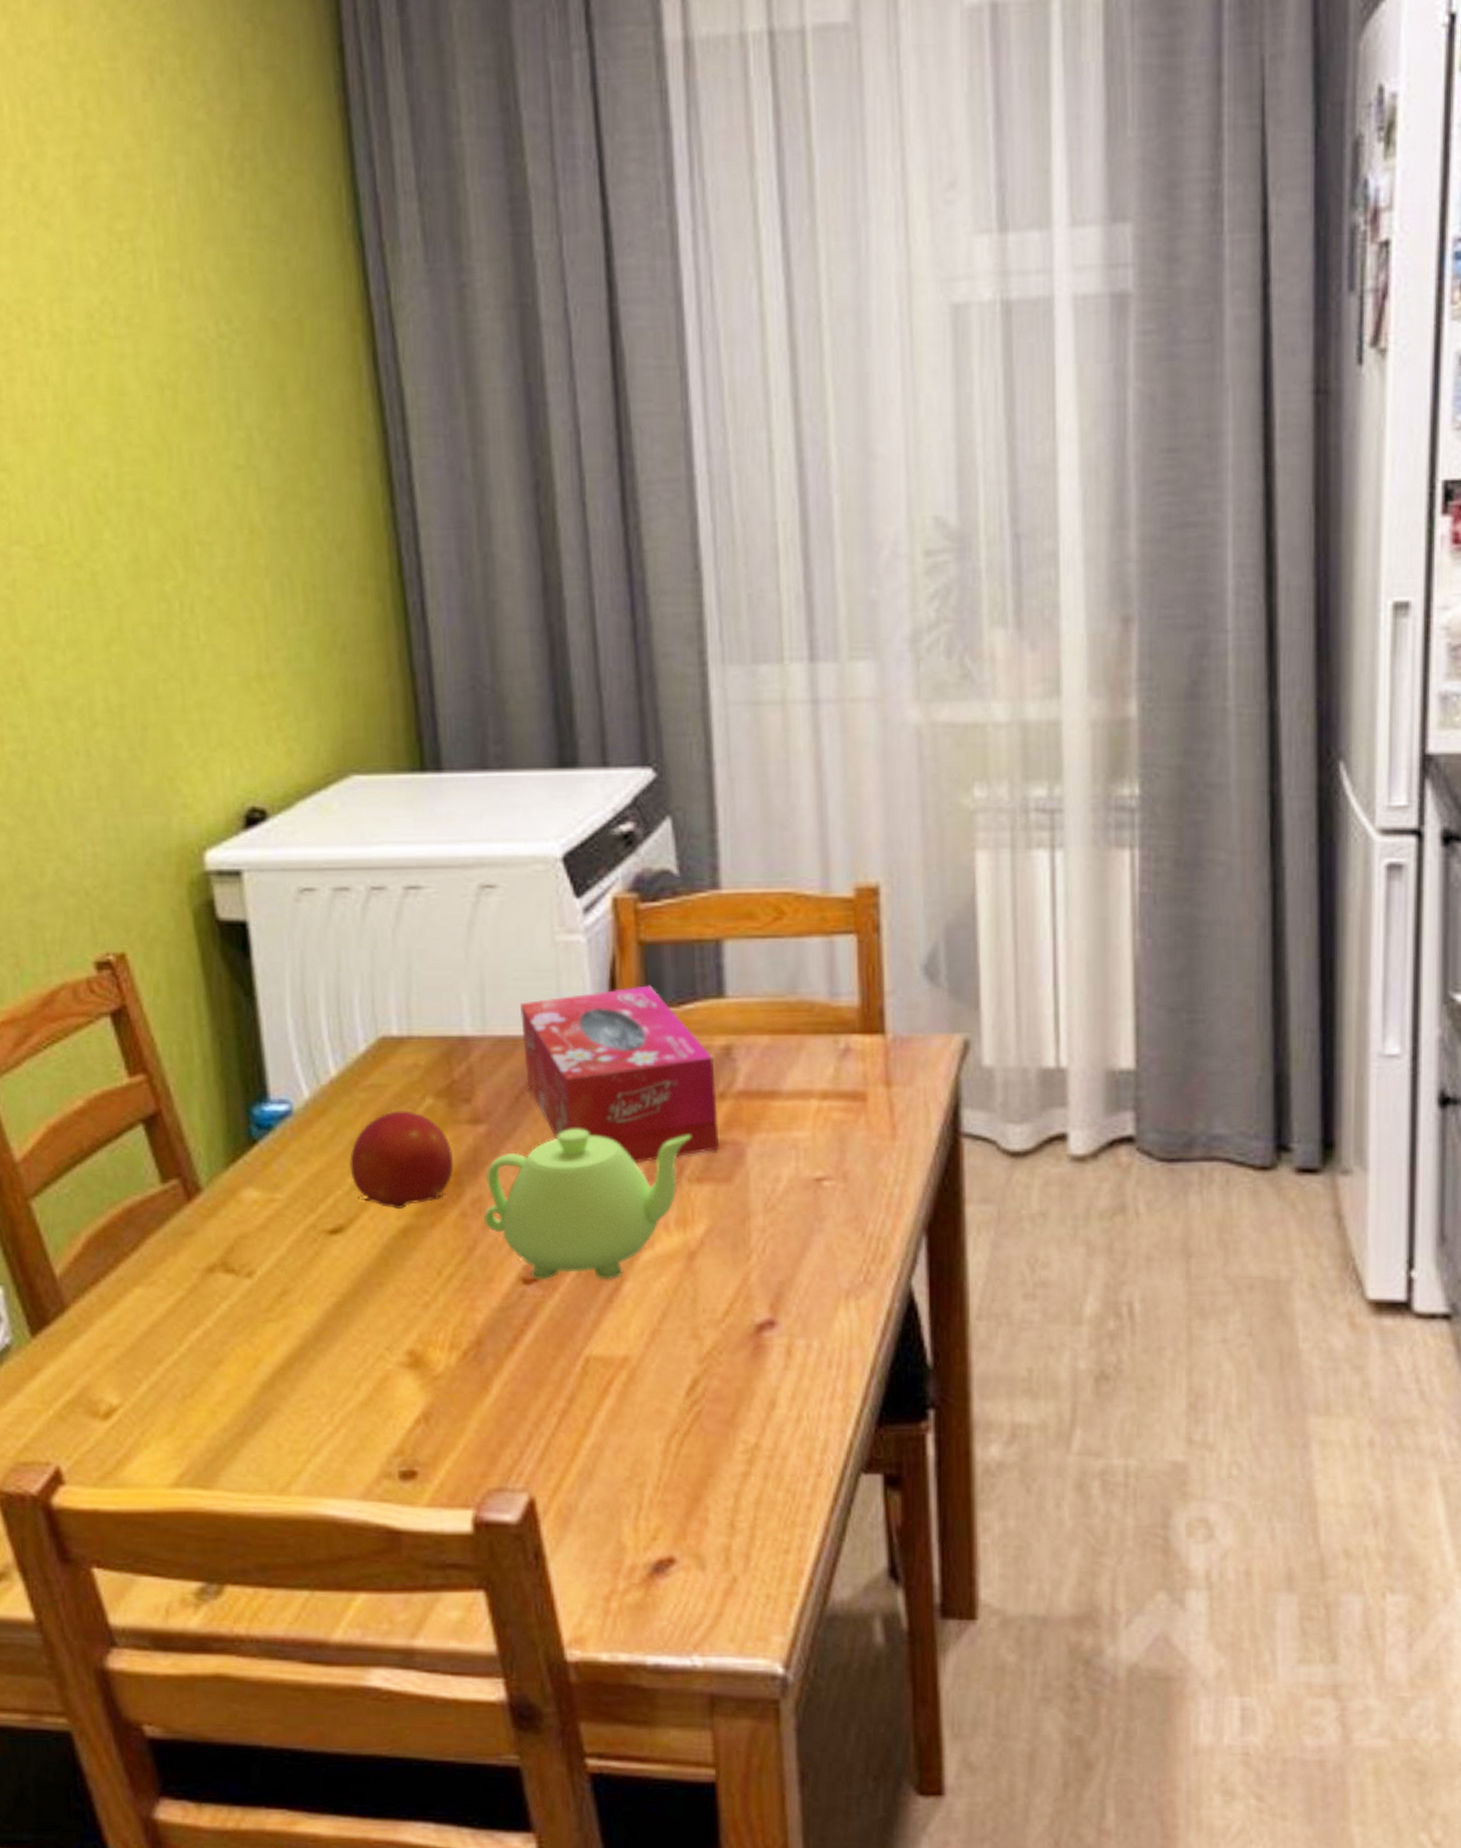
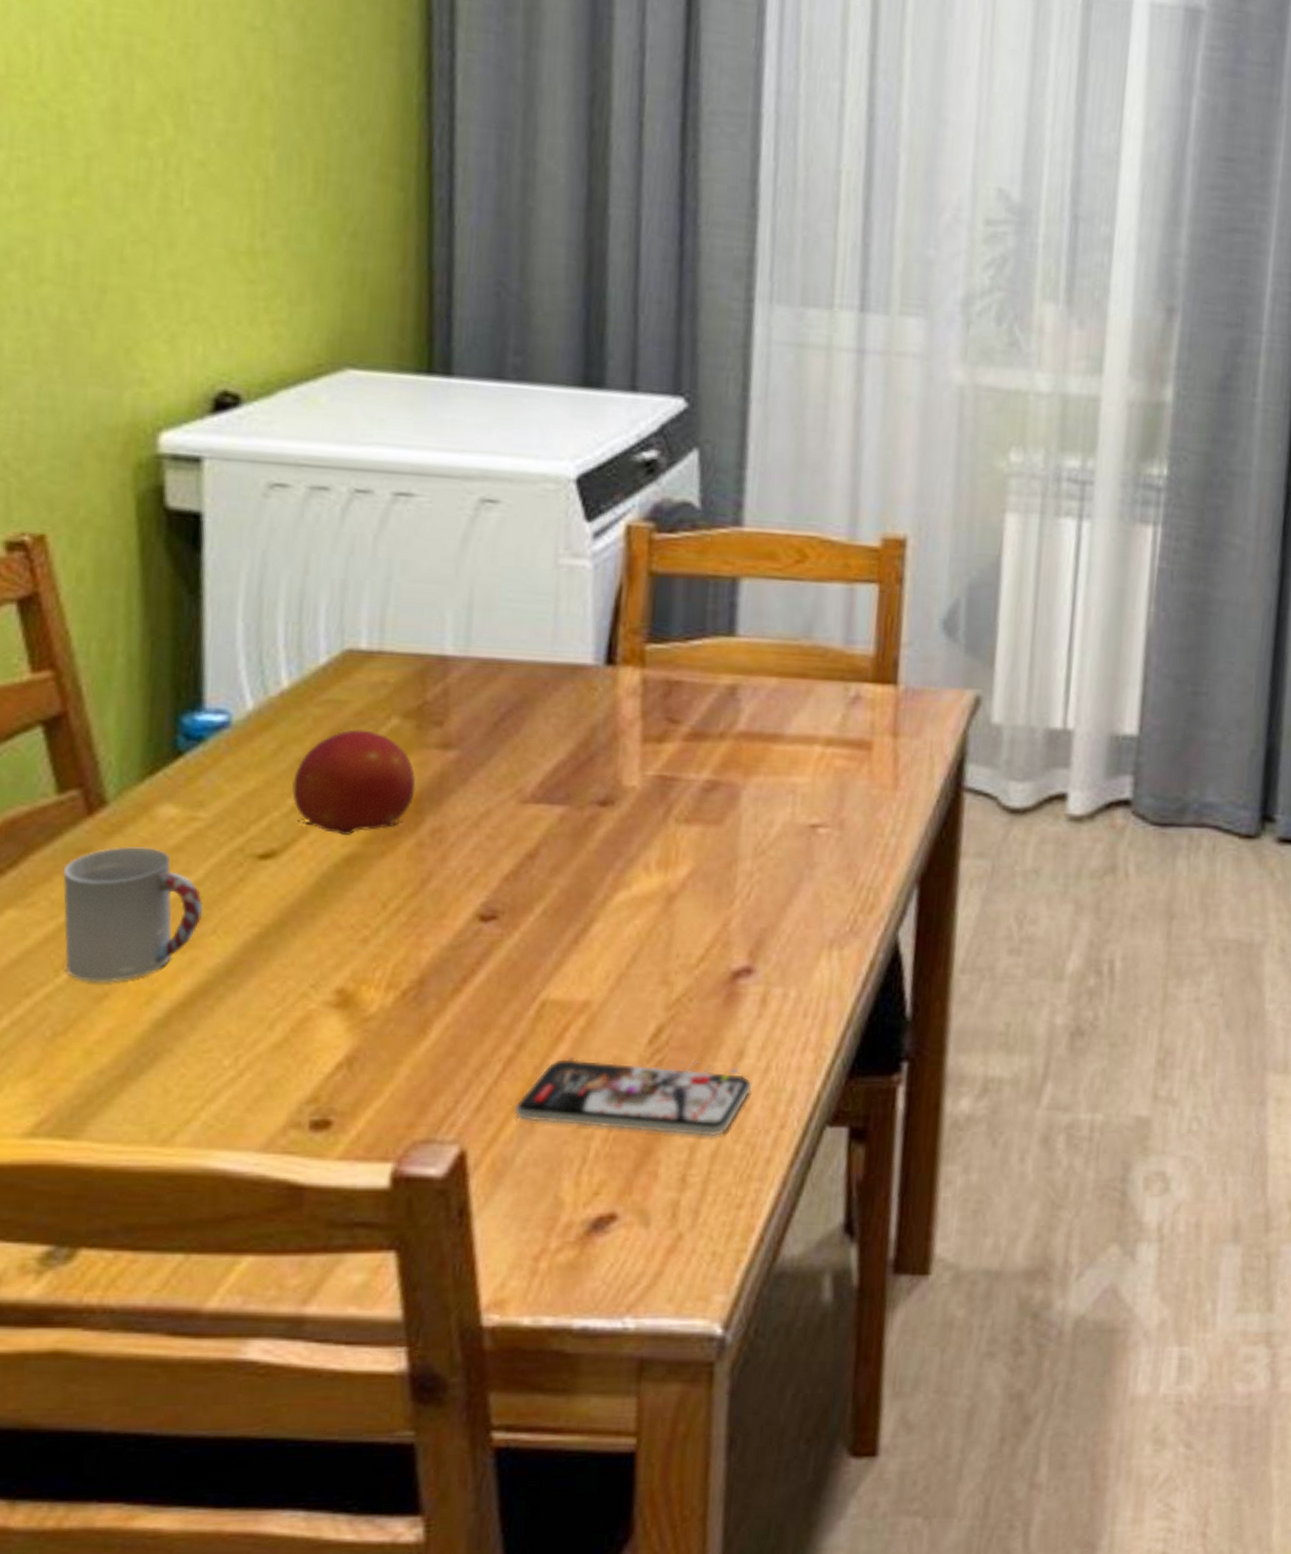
cup: none [174,1228,290,1350] -> present [63,846,204,982]
teapot: present [484,1129,691,1280] -> none [443,760,684,919]
tissue box: present [520,985,720,1164] -> none [508,617,717,800]
smartphone: none [572,1409,787,1485] -> present [514,1057,753,1137]

